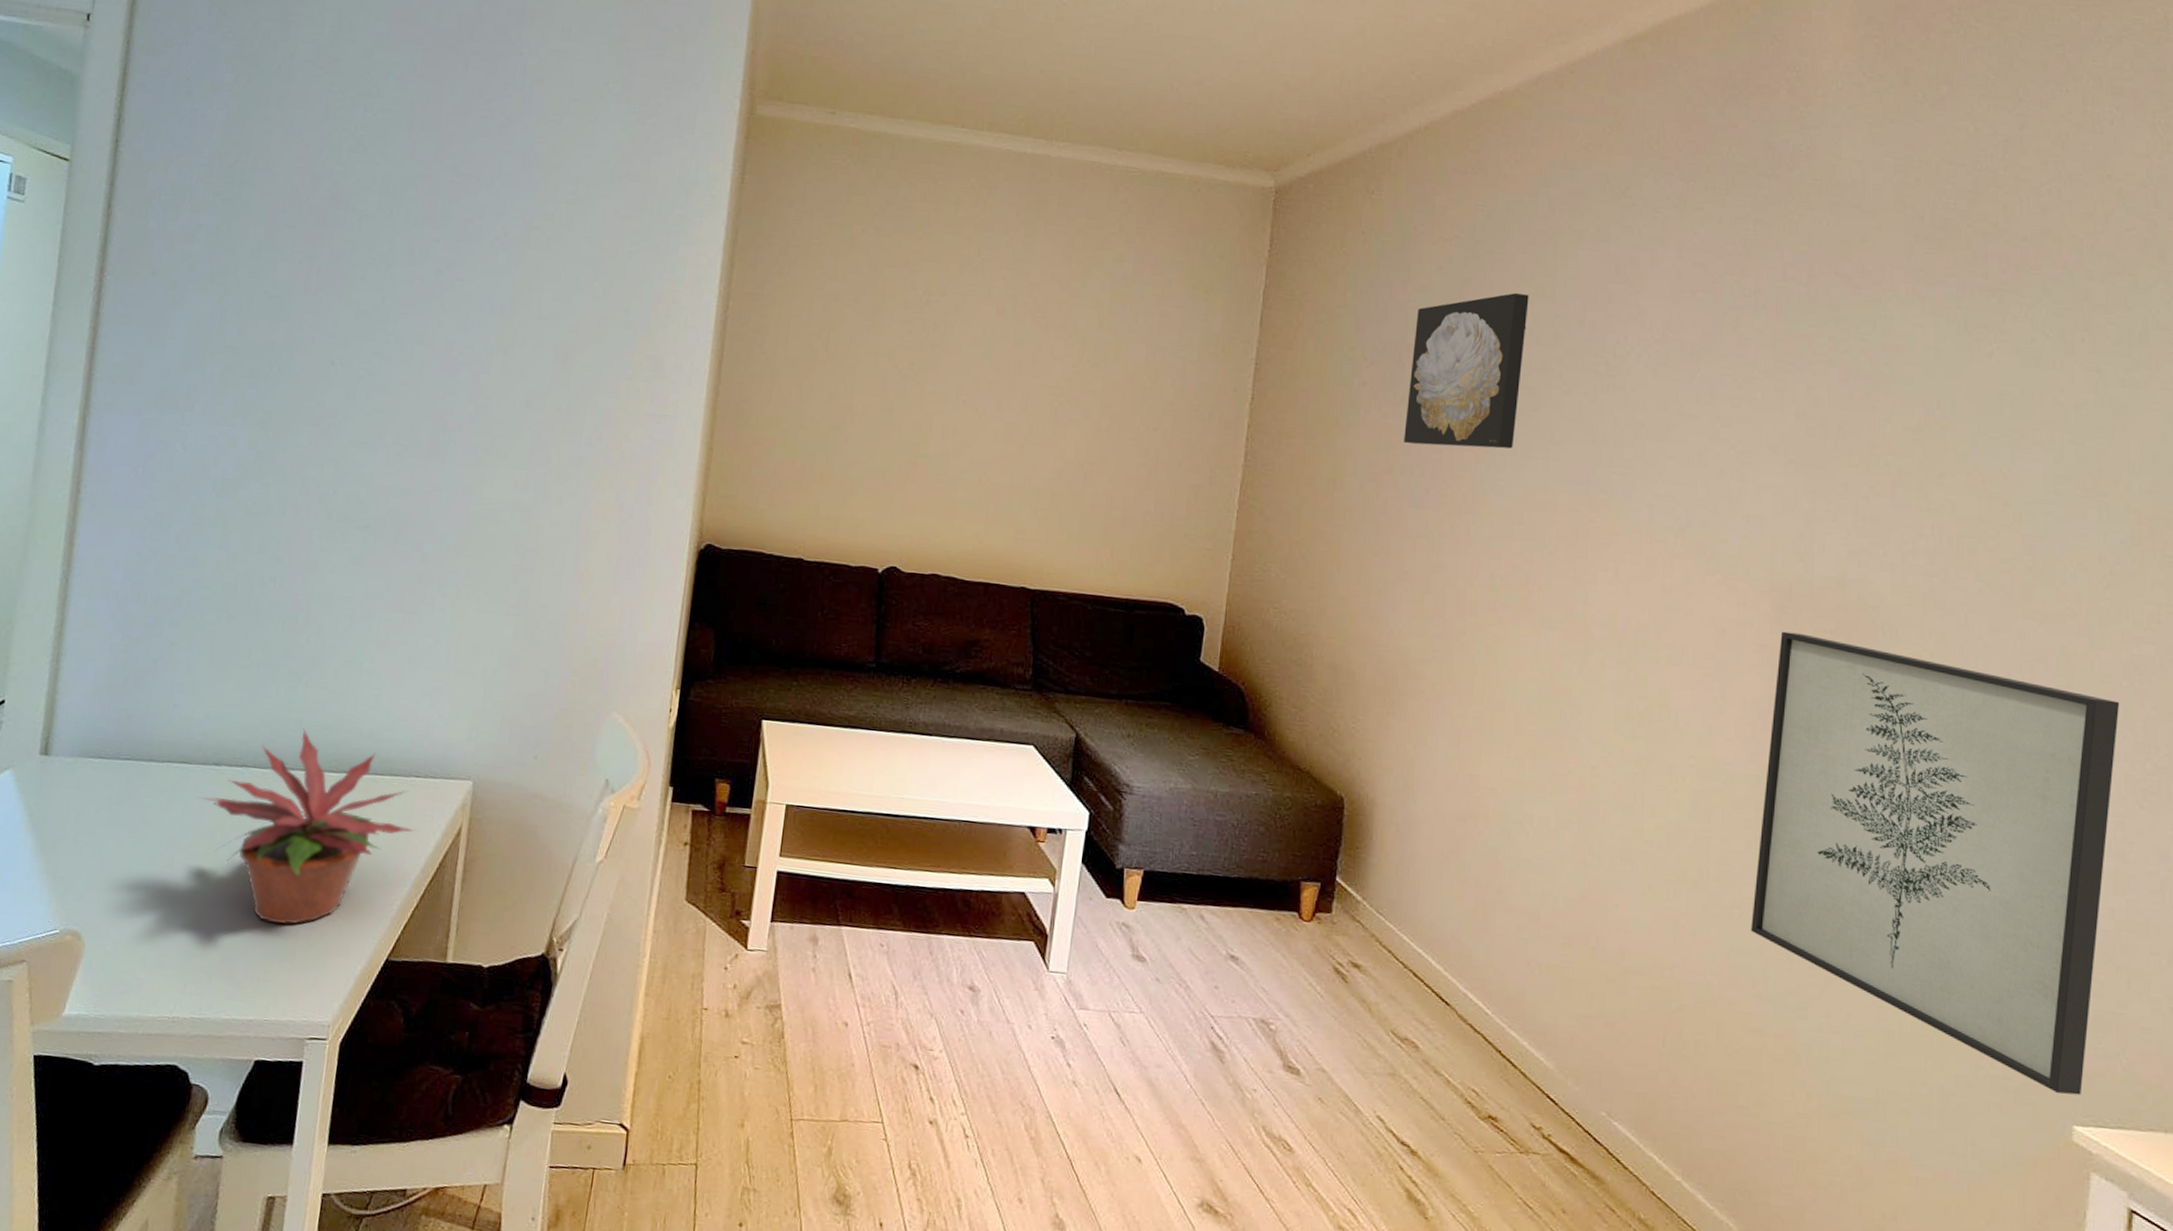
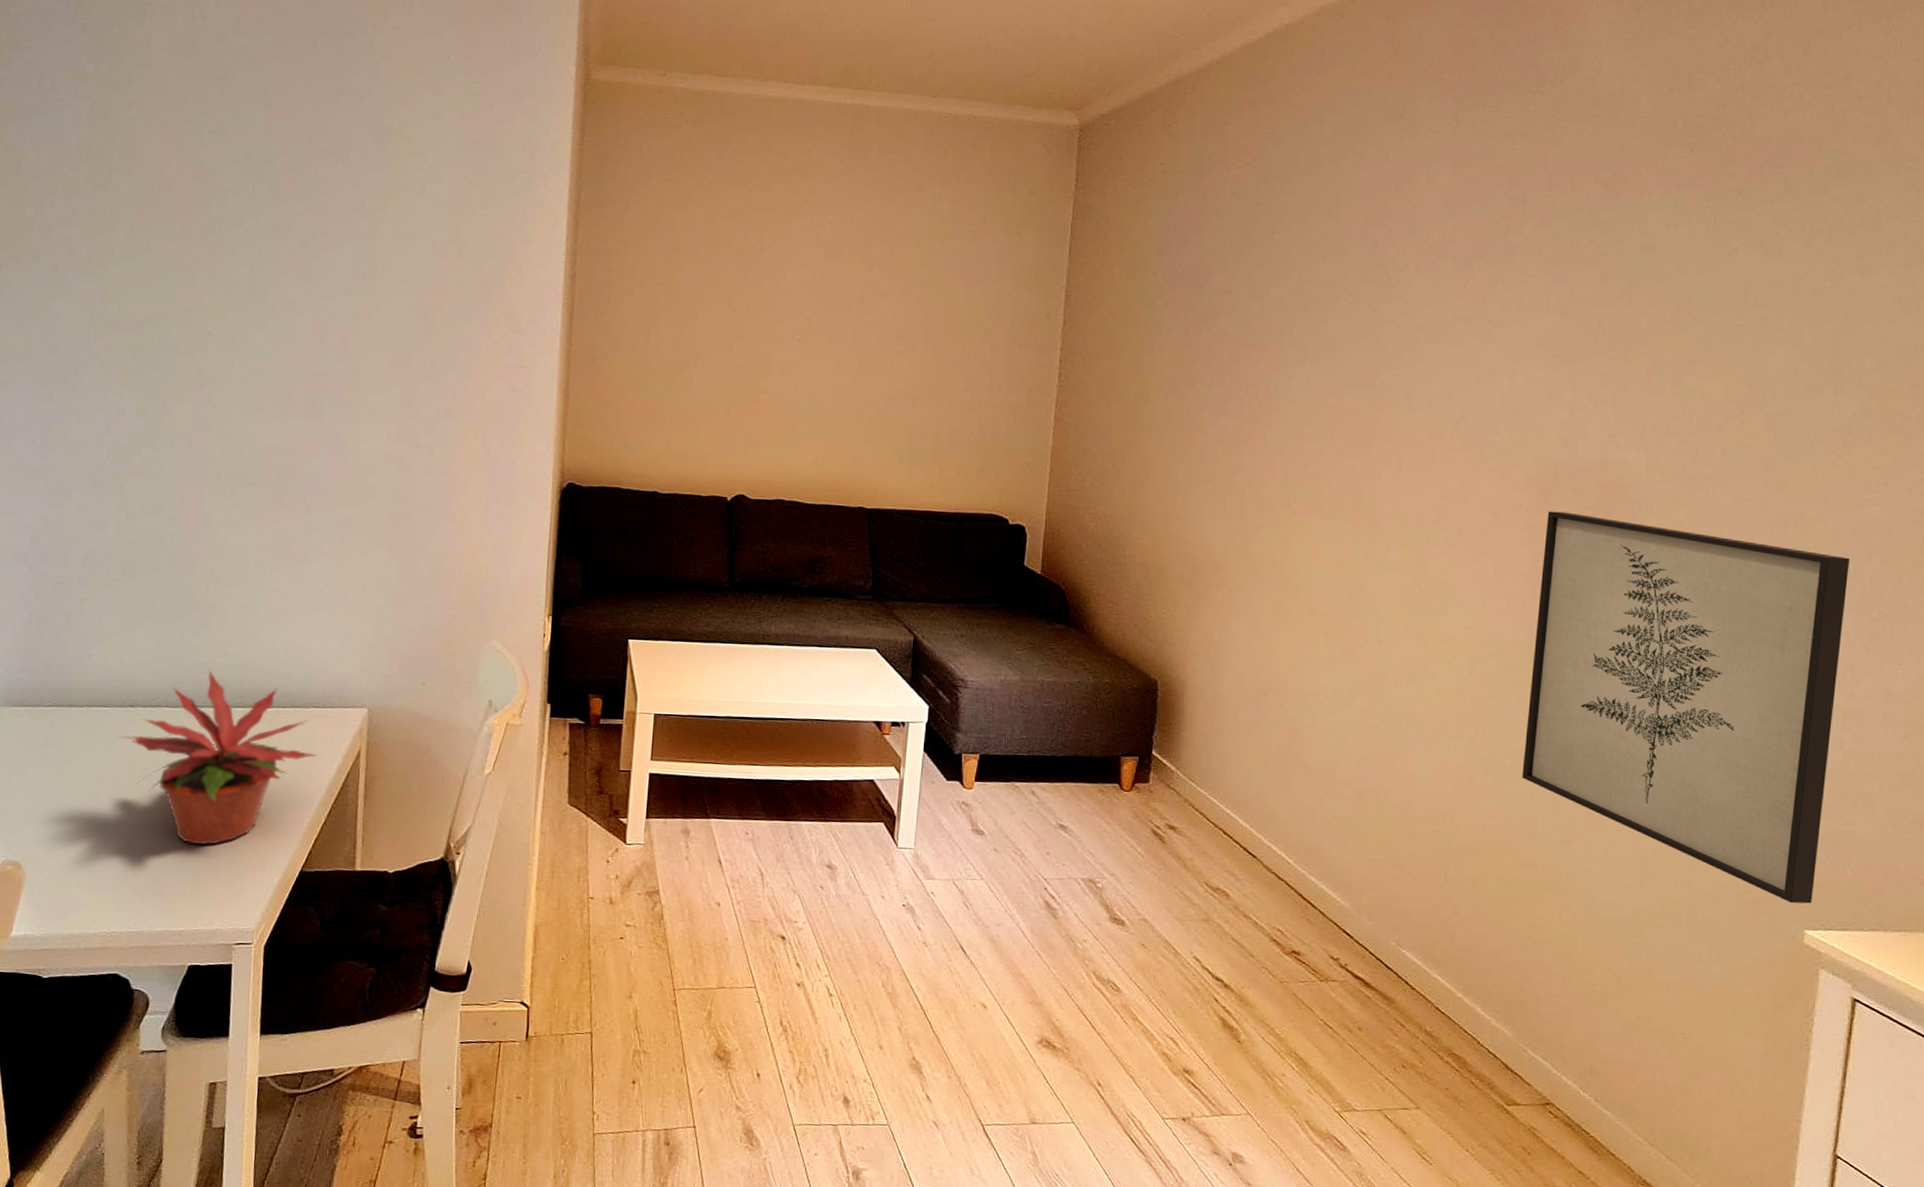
wall art: present [1404,292,1529,449] -> none [1204,213,1316,359]

